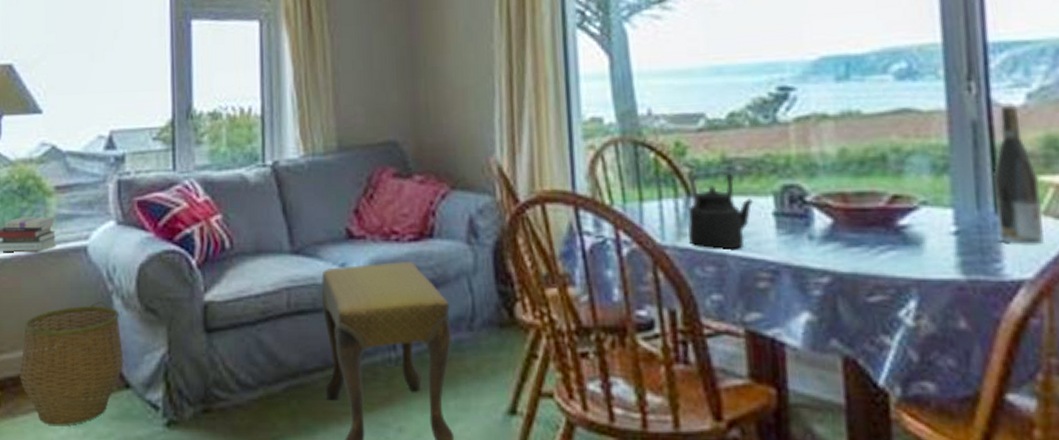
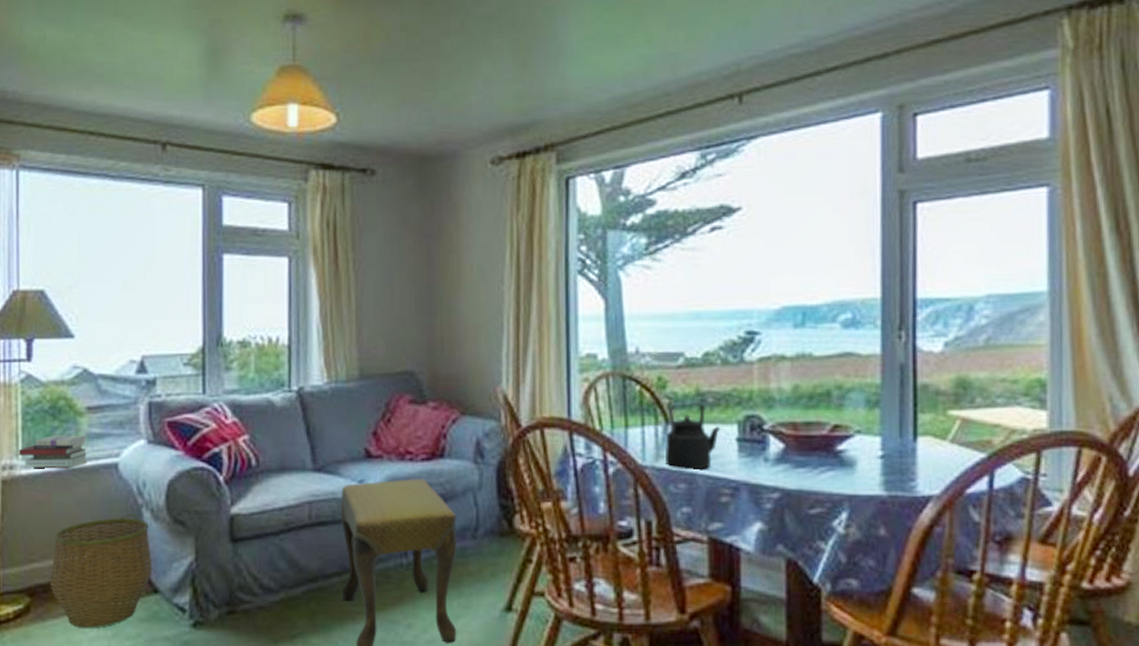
wine bottle: present [993,106,1044,246] -> none [914,353,950,468]

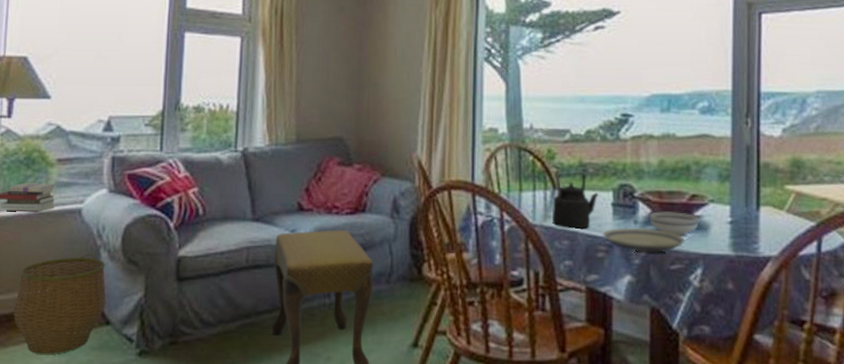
plate: none [726,466,827,495] -> present [603,227,686,253]
bowl: none [783,446,844,475] -> present [650,211,700,236]

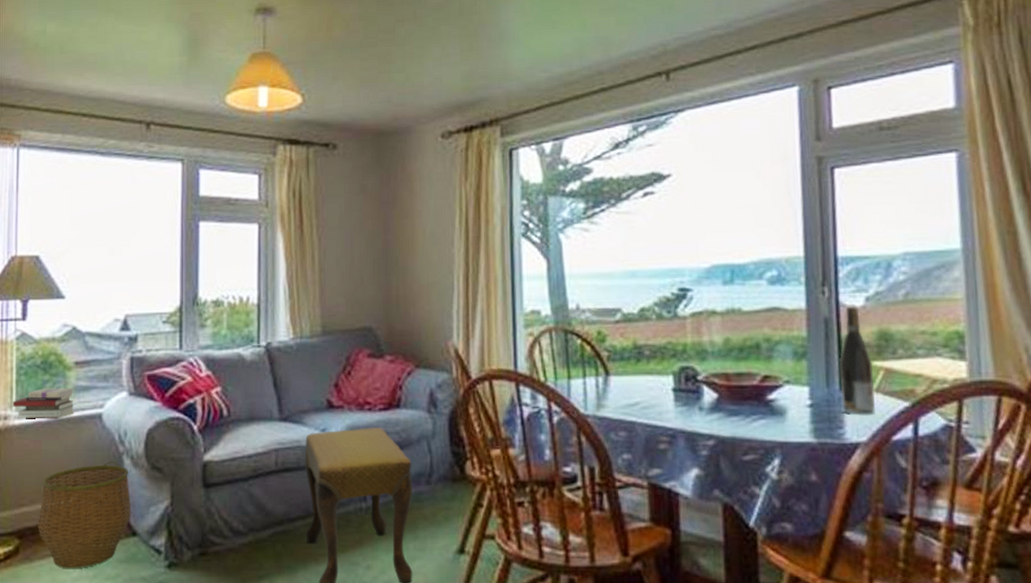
kettle: present [551,172,599,230] -> none [605,355,658,419]
plate: present [603,227,686,253] -> none [664,415,760,442]
bowl: present [650,211,700,236] -> none [716,396,775,423]
wine bottle: none [757,137,786,233] -> present [840,307,875,416]

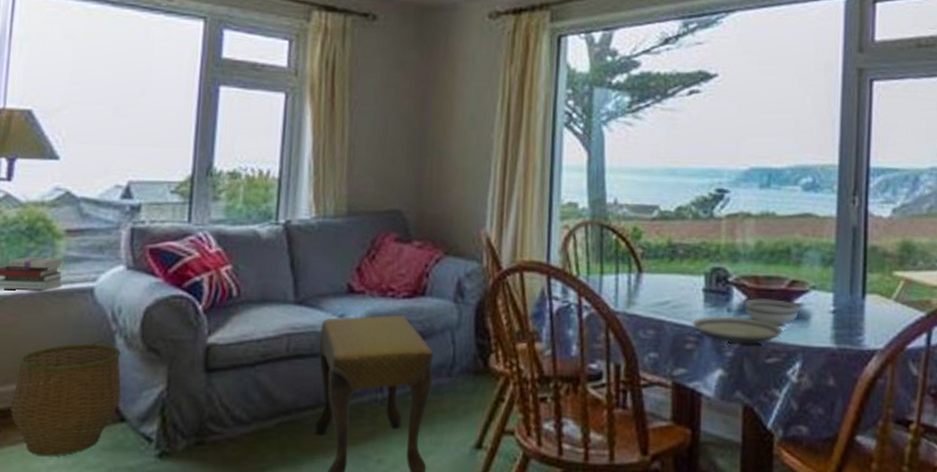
plate: none [664,415,760,442] -> present [692,316,784,345]
bowl: none [716,396,775,423] -> present [745,299,800,326]
wine bottle: present [840,307,875,416] -> none [862,217,894,324]

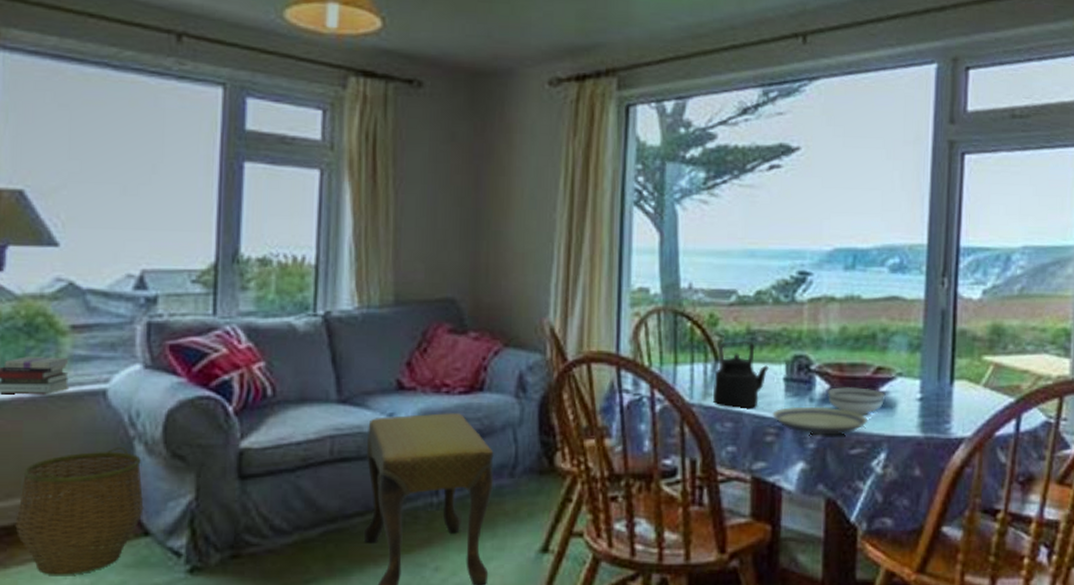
kettle: none [635,254,690,318] -> present [712,341,770,409]

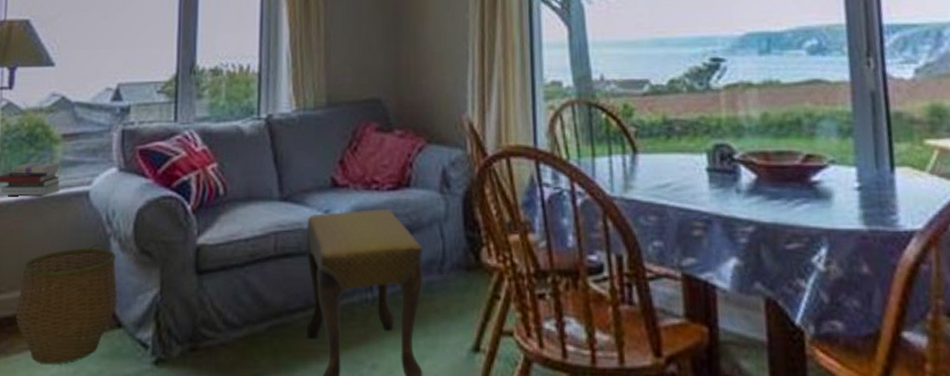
kettle: present [712,341,770,409] -> none [633,131,691,202]
plate: present [772,406,869,435] -> none [698,198,803,228]
bowl: present [828,387,886,416] -> none [755,177,819,207]

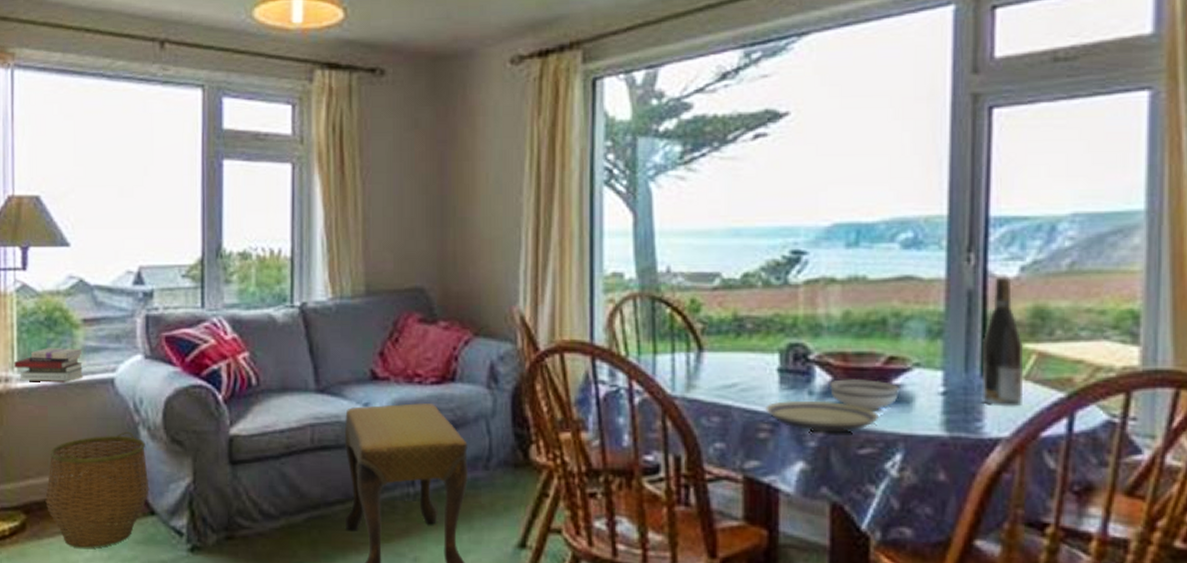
plate: none [698,198,803,228] -> present [765,400,880,433]
bowl: none [755,177,819,207] -> present [830,379,900,411]
wine bottle: none [889,80,931,200] -> present [981,278,1023,407]

